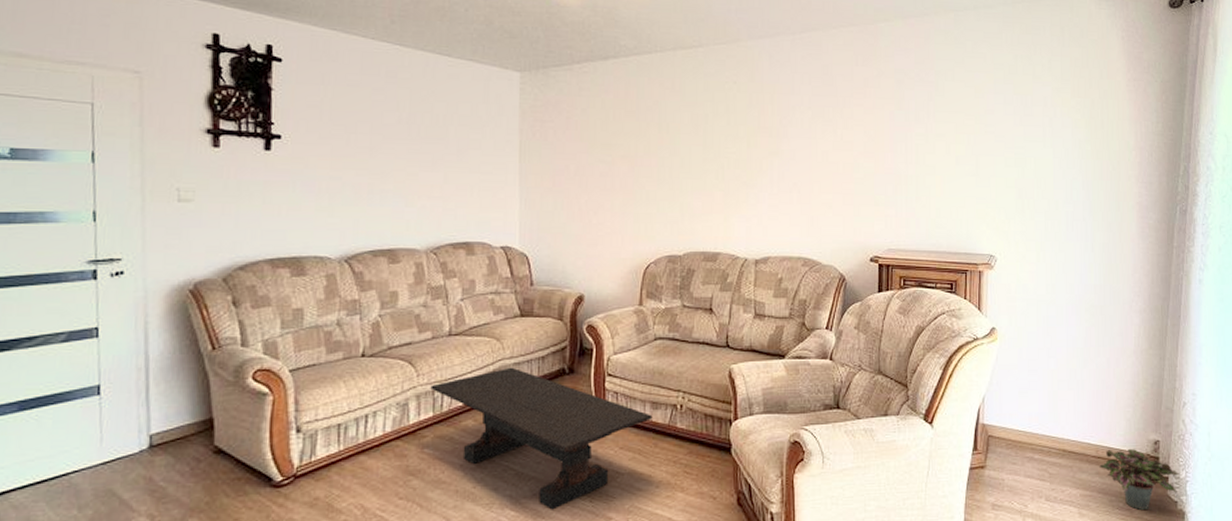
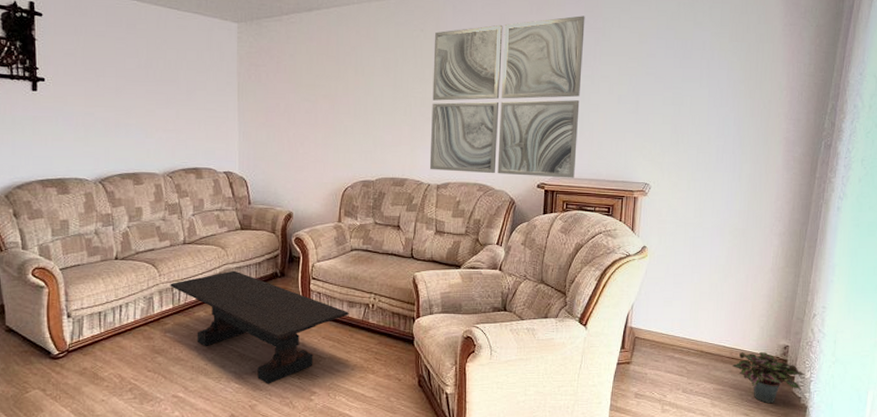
wall art: none [746,68,916,250] -> present [429,15,585,178]

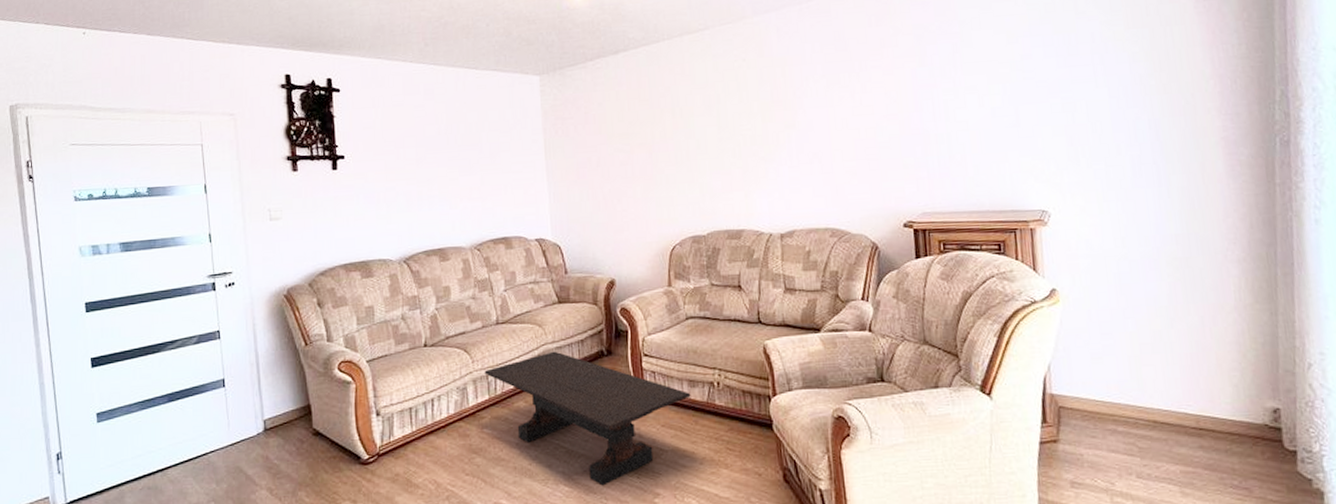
wall art: present [429,15,585,178] -> none [759,21,950,217]
potted plant: present [732,351,804,403] -> none [1202,418,1312,489]

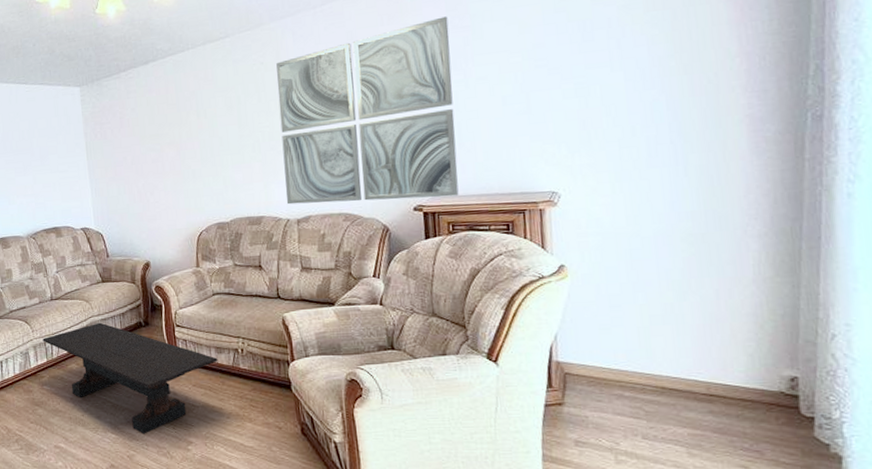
wall art: none [759,21,950,217] -> present [276,16,459,205]

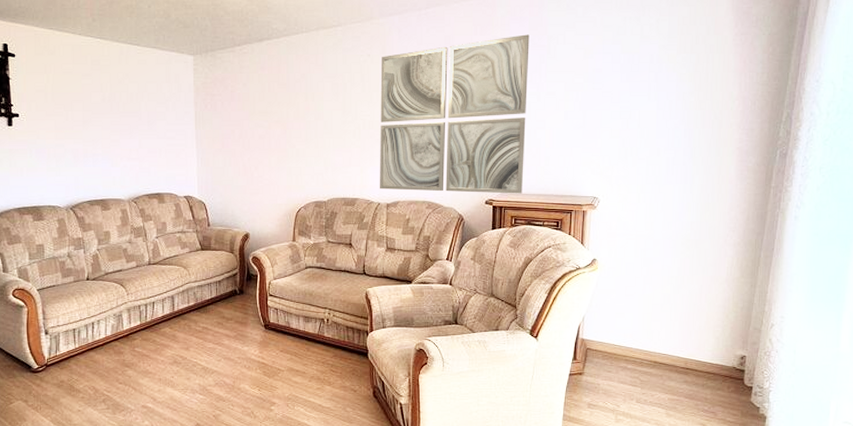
coffee table: present [42,322,218,434] -> none [137,288,305,395]

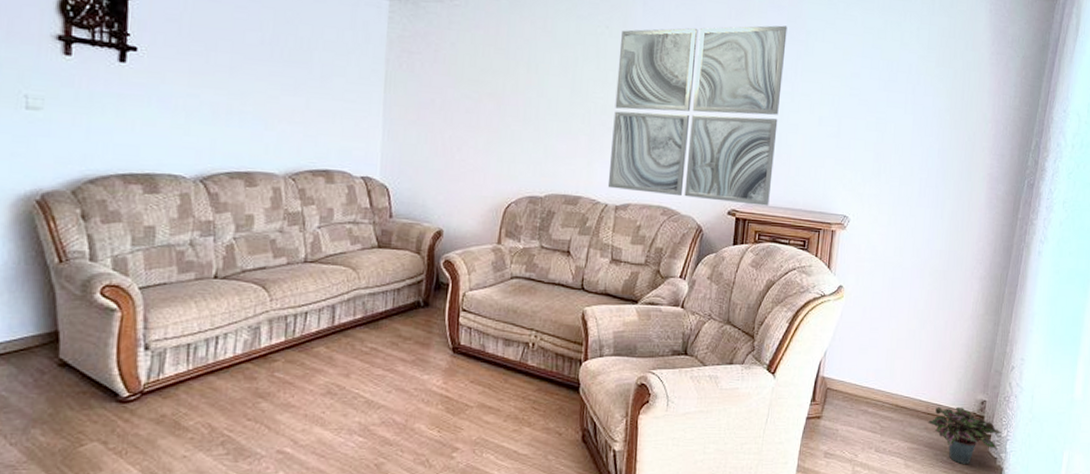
potted plant: none [687,361,763,413] -> present [928,406,1001,464]

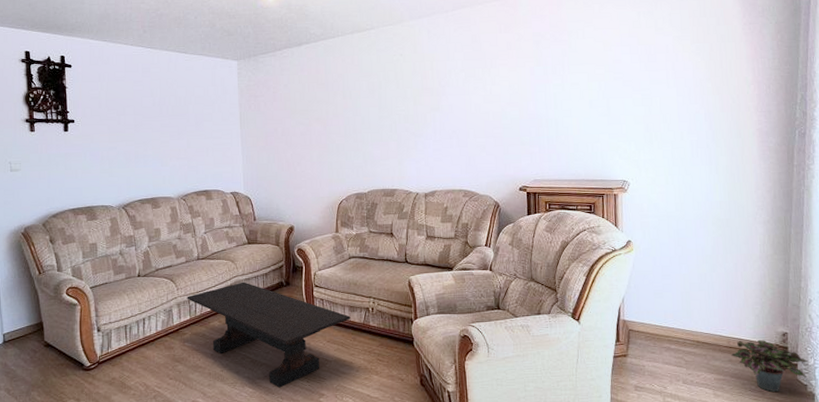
coffee table: none [283,297,505,438] -> present [187,282,351,388]
wall art: present [607,25,788,206] -> none [413,31,555,180]

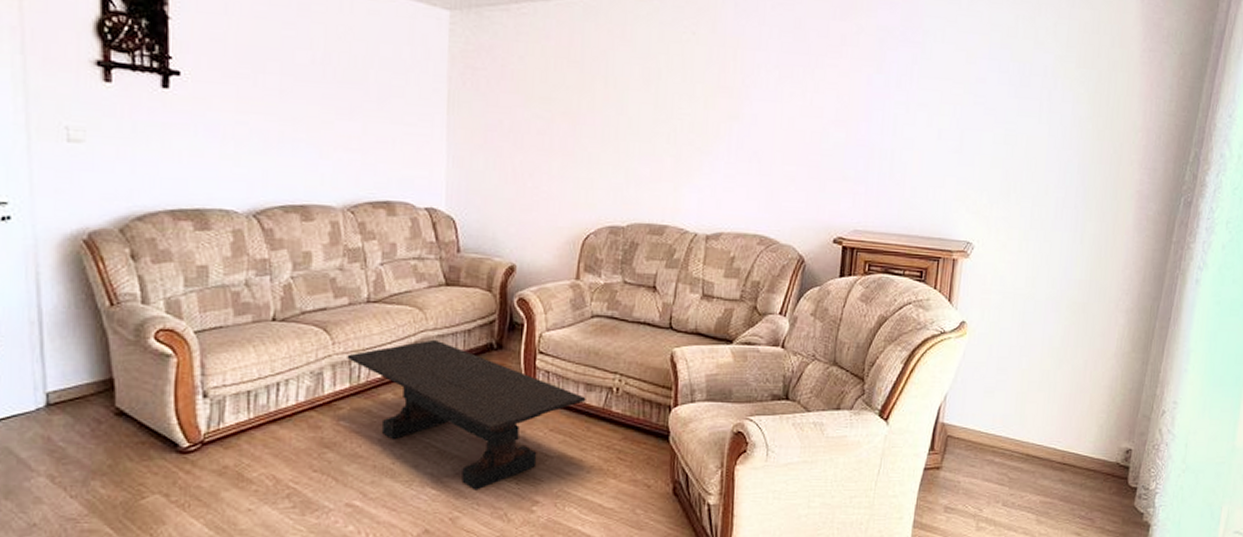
potted plant: present [731,339,808,392] -> none [1064,456,1149,520]

